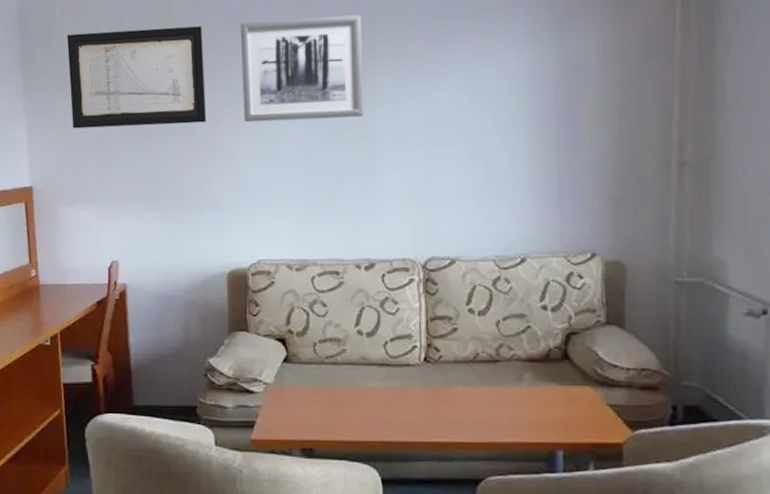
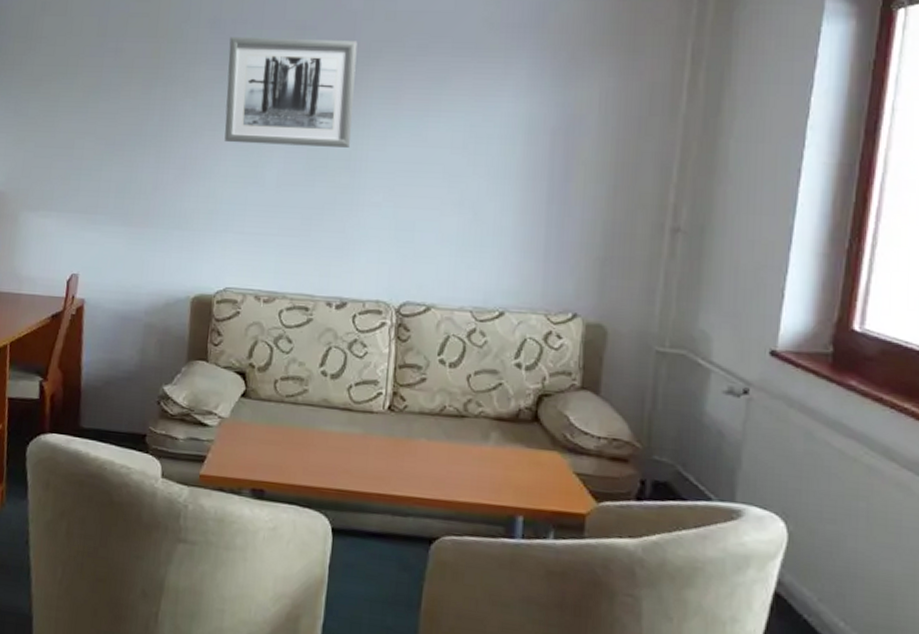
wall art: present [67,26,206,129] -> none [43,31,190,138]

